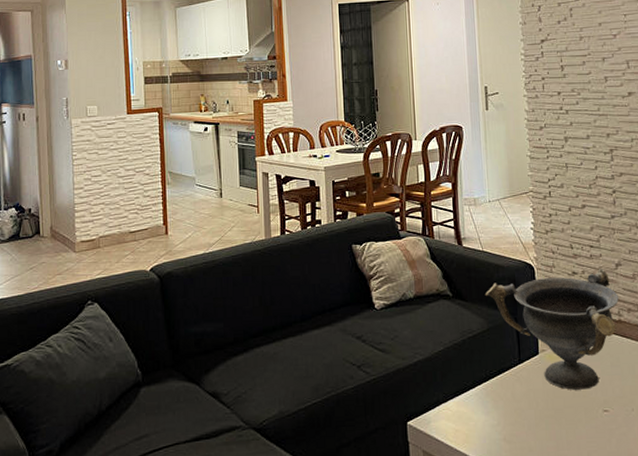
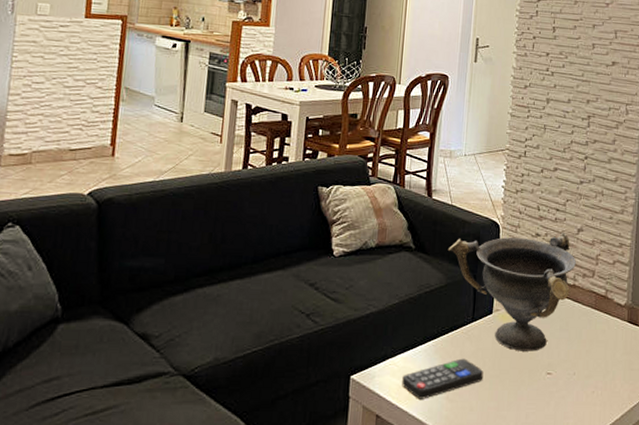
remote control: none [457,400,538,442] -> present [402,358,484,399]

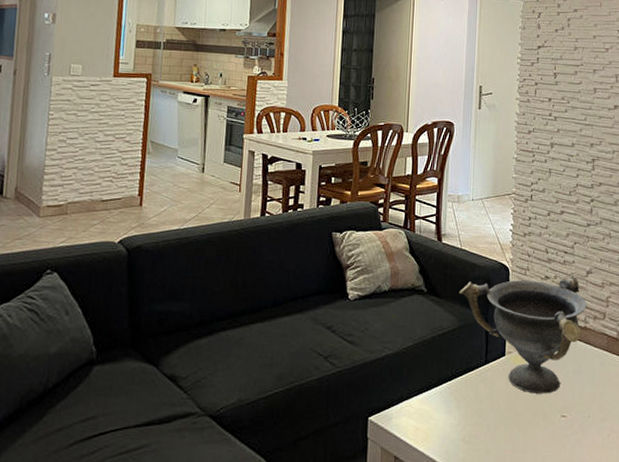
remote control: present [402,358,484,399] -> none [418,400,499,441]

